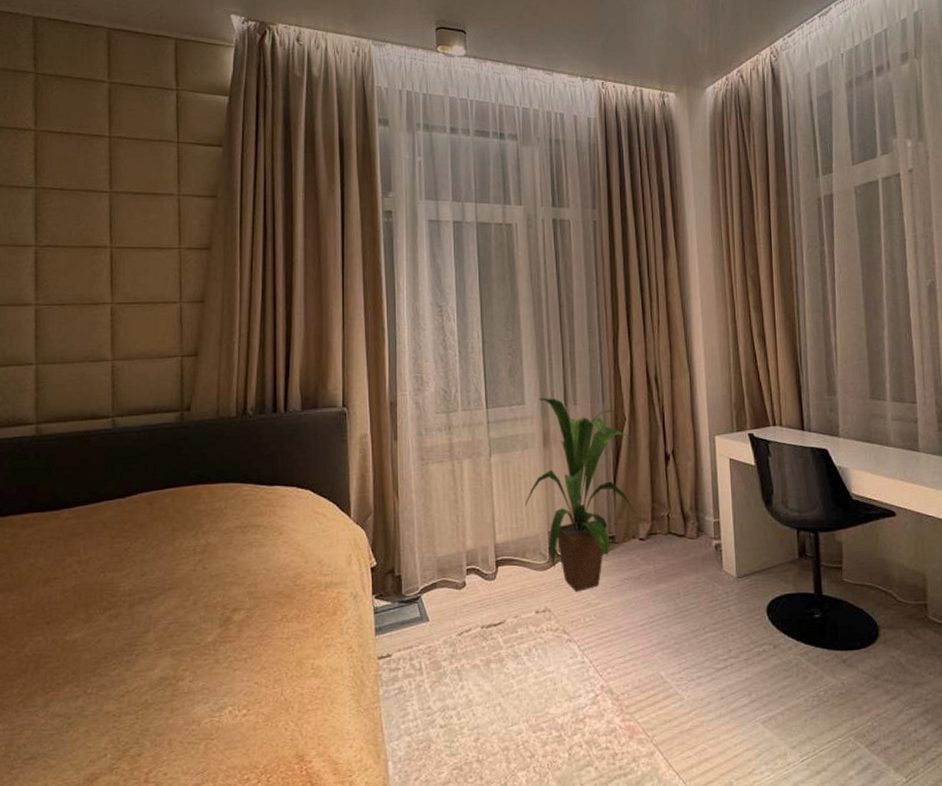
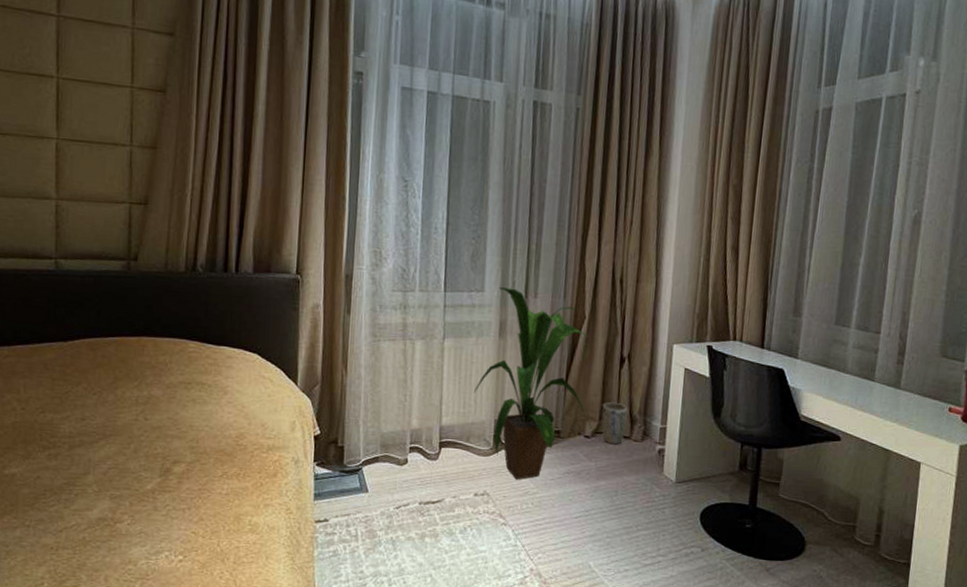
plant pot: none [654,500,680,545] -> present [601,401,628,445]

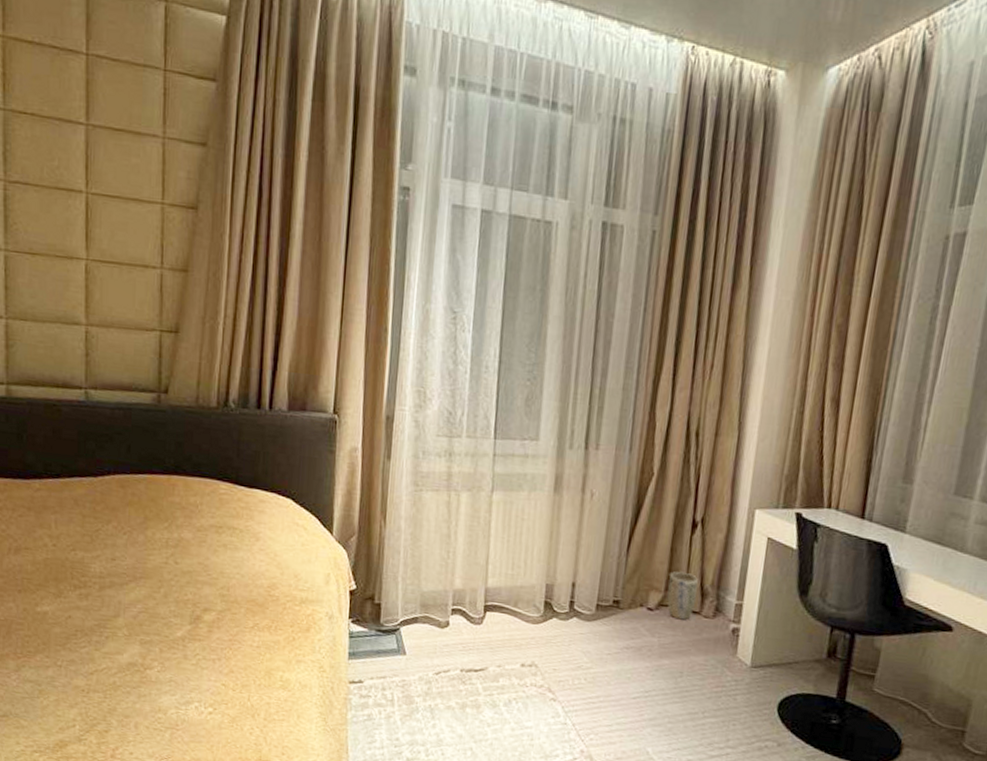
house plant: present [474,287,594,479] -> none [524,436,659,652]

